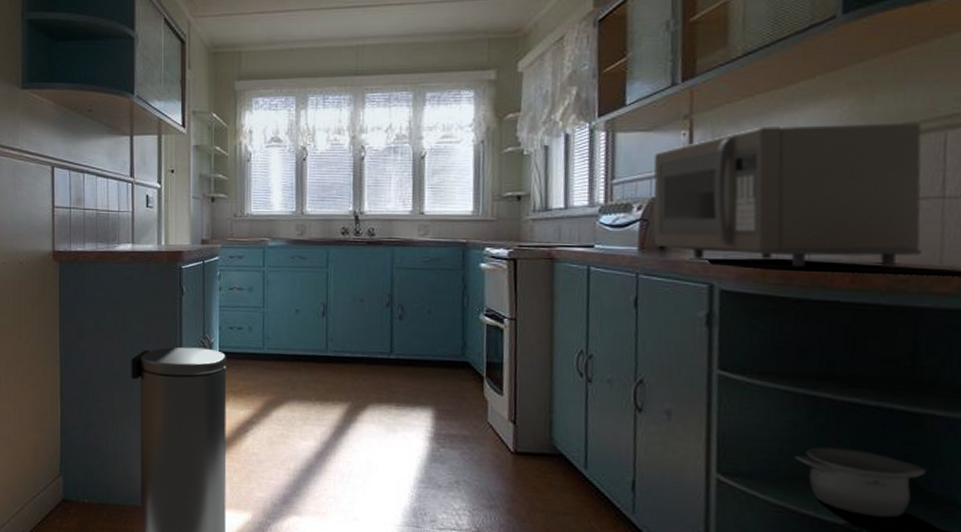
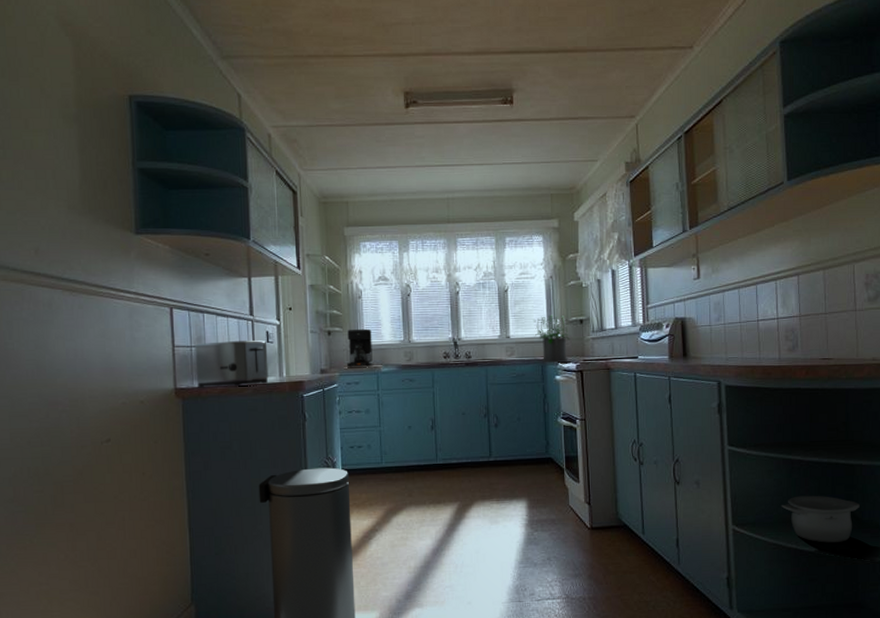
toaster: none [74,204,147,253] -> present [194,340,269,388]
coffee maker: none [231,196,260,240] -> present [347,328,374,368]
potted plant: none [455,188,503,248] -> present [533,315,570,363]
microwave: present [653,123,922,268] -> none [675,258,846,365]

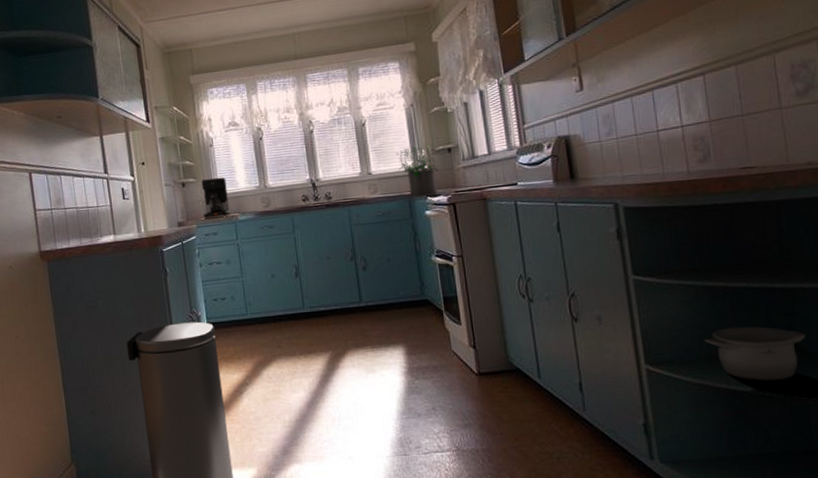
toaster: present [194,340,269,388] -> none [54,197,128,250]

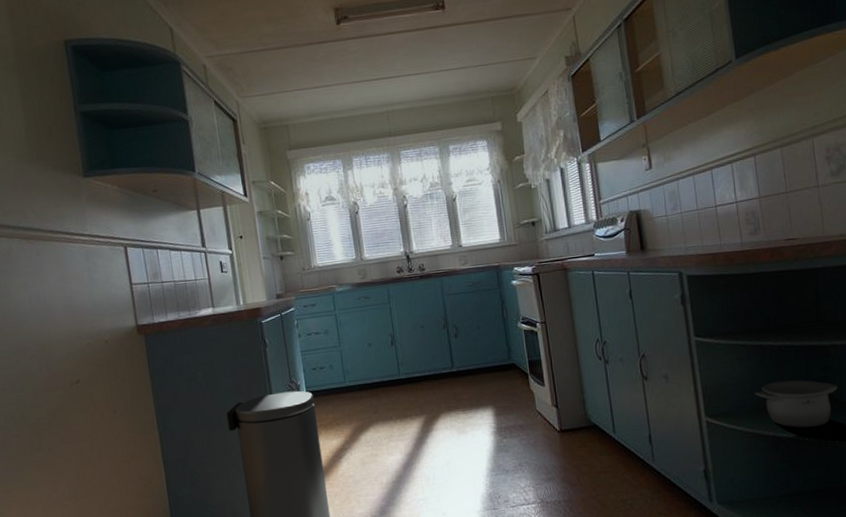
coffee maker: present [201,177,231,219] -> none [299,250,329,291]
potted plant: present [395,145,439,199] -> none [484,219,524,269]

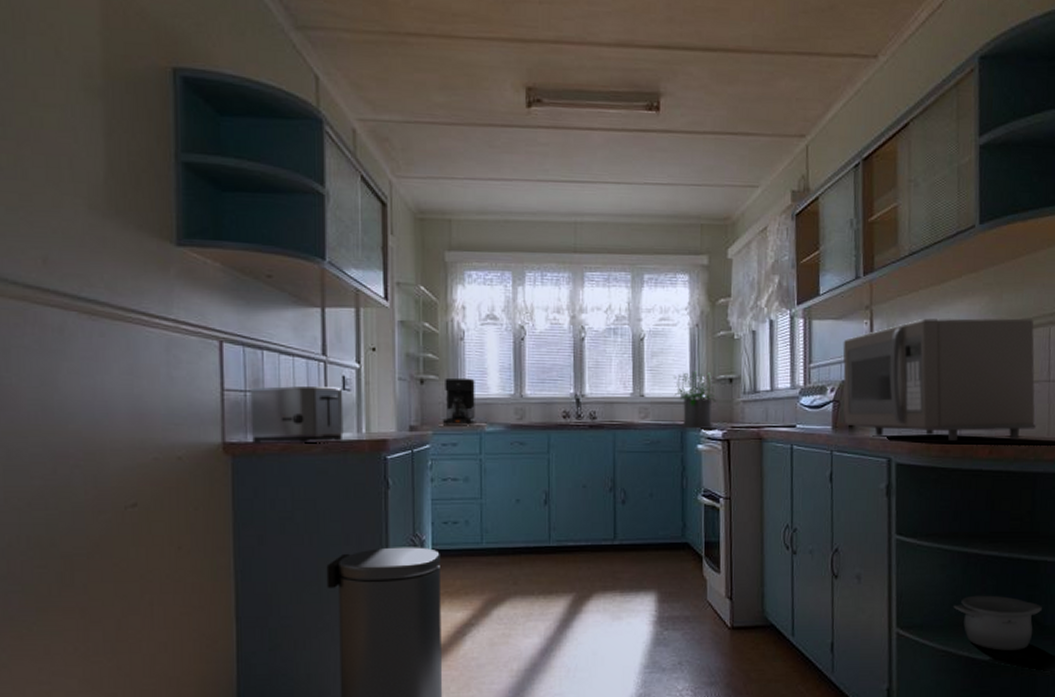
toaster: none [151,271,226,323] -> present [250,386,344,444]
coffee maker: none [299,250,329,291] -> present [443,377,476,426]
potted plant: none [484,219,524,269] -> present [672,371,717,429]
microwave: none [626,134,811,255] -> present [843,318,1036,442]

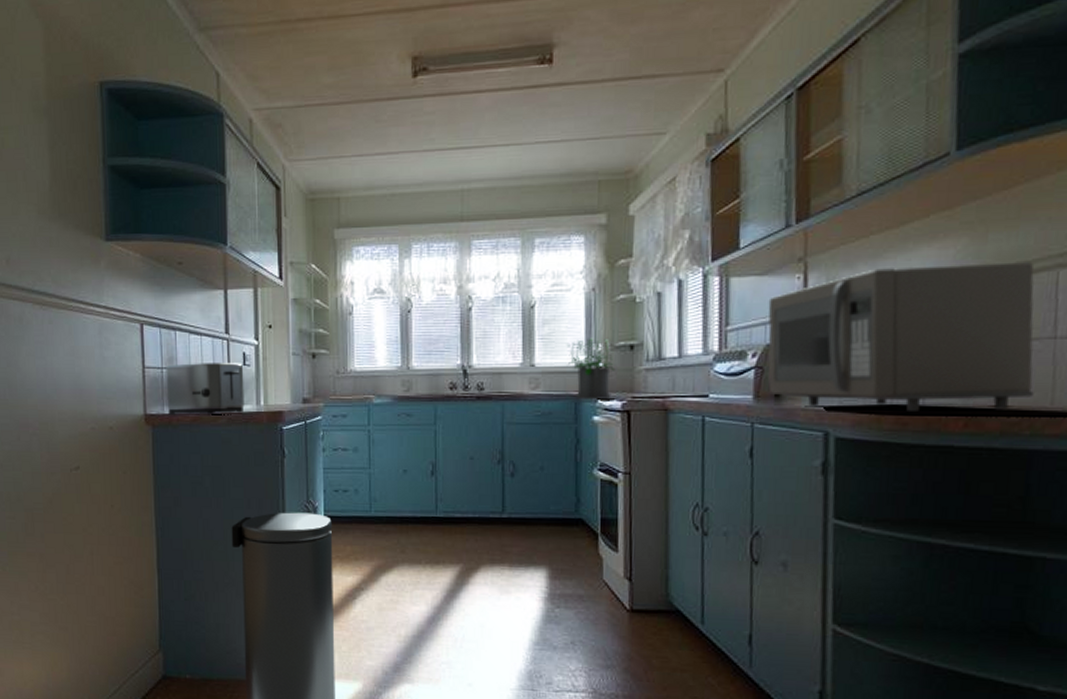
coffee maker: present [443,377,476,426] -> none [334,351,365,398]
cooking pot: present [953,595,1042,651] -> none [909,593,1037,662]

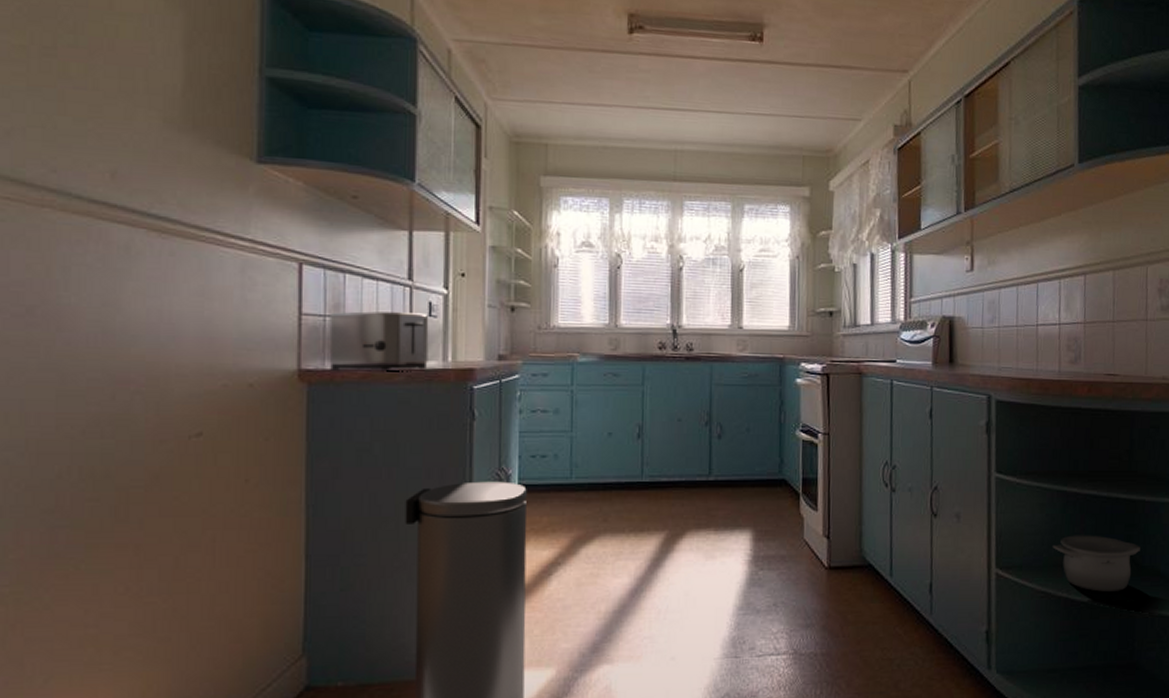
potted plant: present [566,338,616,400] -> none [772,303,817,363]
microwave: present [768,262,1034,413] -> none [943,255,1134,379]
cooking pot: none [909,593,1037,662] -> present [1052,535,1140,592]

